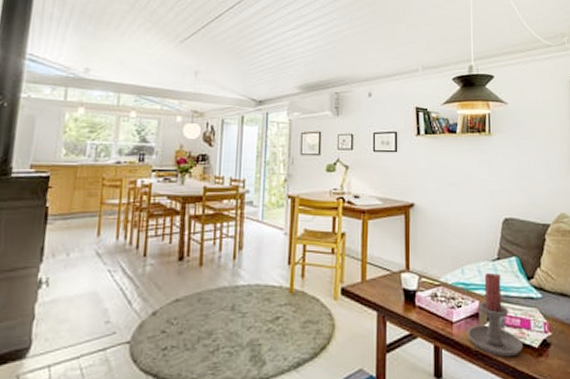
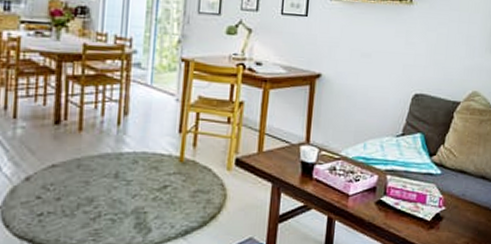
candle holder: present [467,273,523,357] -> none [362,149,416,229]

